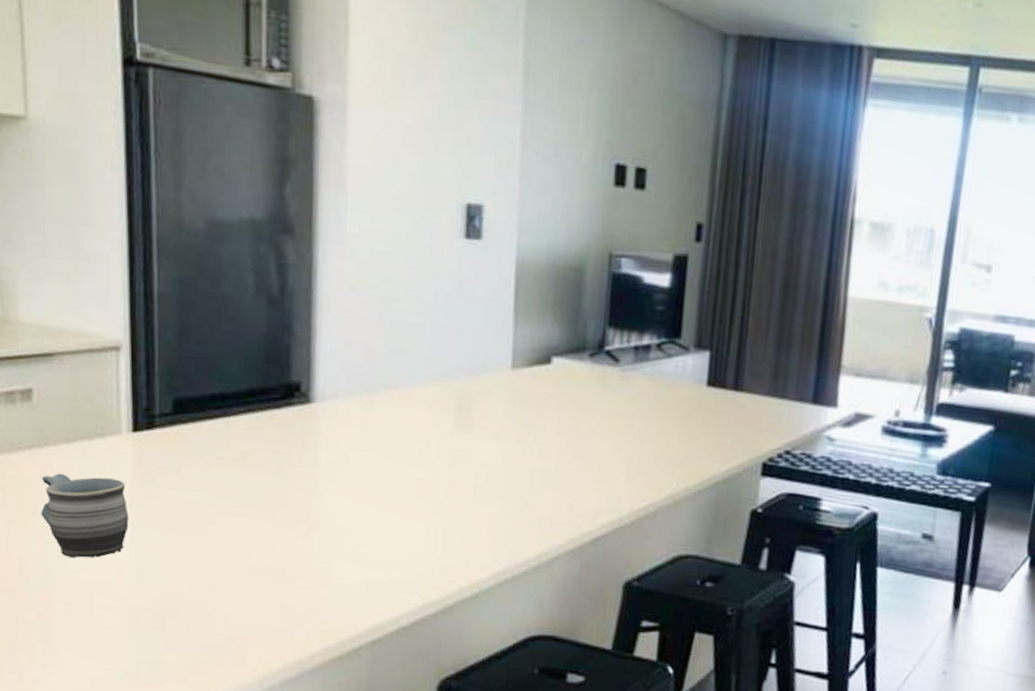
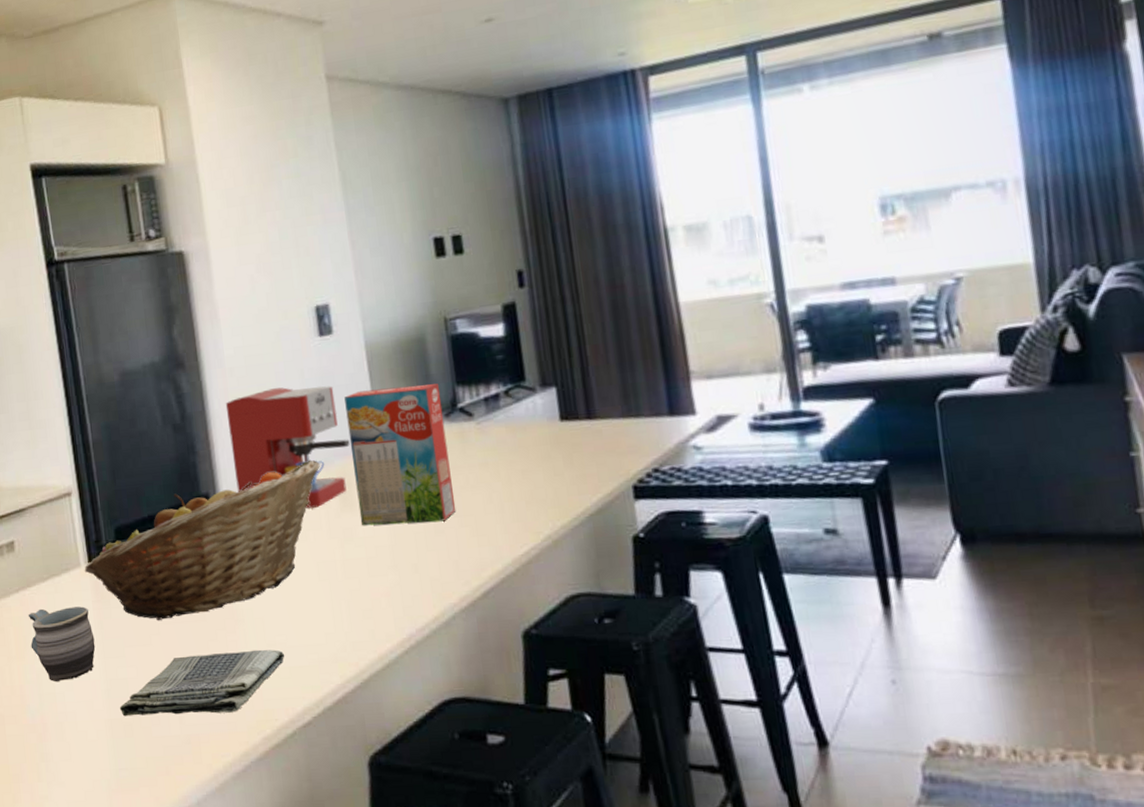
fruit basket: none [125,369,440,511] -> present [84,459,320,620]
dish towel: none [150,553,362,619] -> present [119,649,284,717]
coffee maker: none [337,282,479,422] -> present [225,386,350,508]
cereal box: none [475,308,589,462] -> present [344,384,456,526]

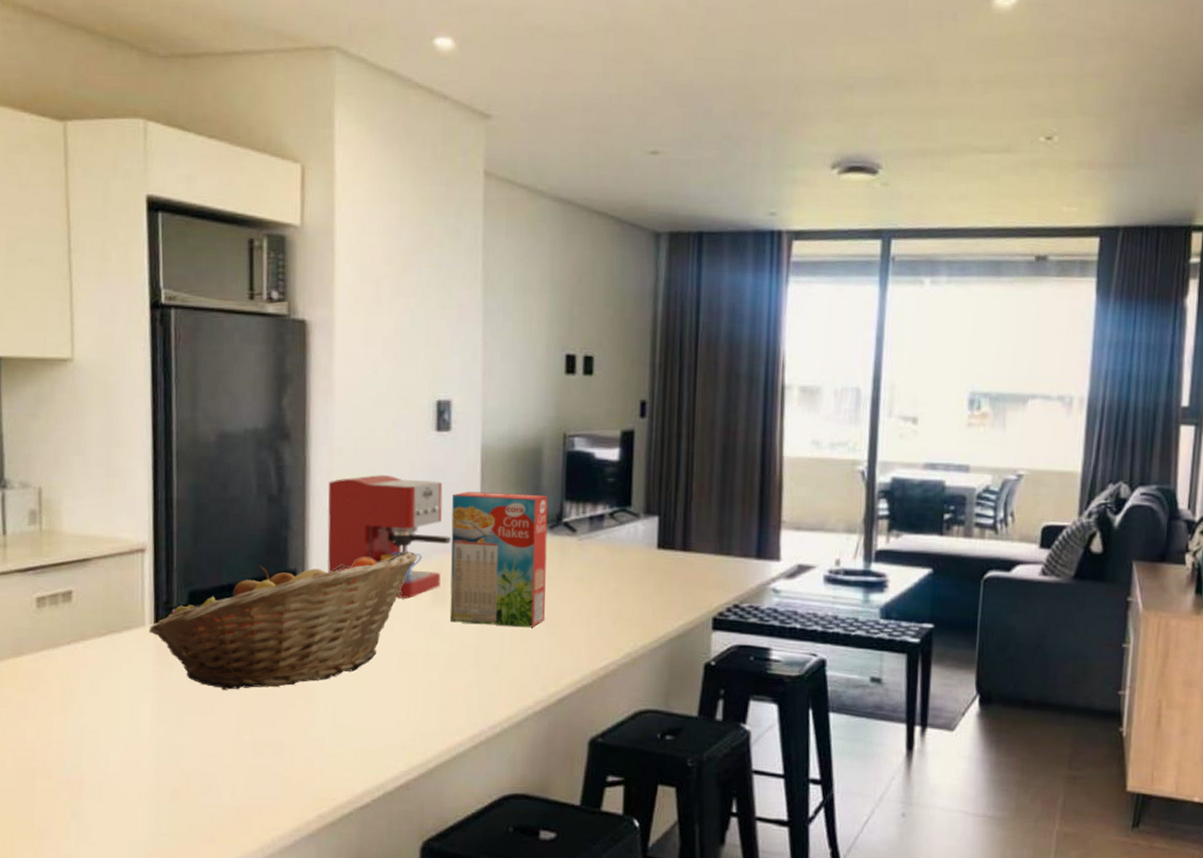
mug: present [28,606,95,682] -> none [76,664,150,741]
dish towel: present [119,649,284,717] -> none [167,728,352,788]

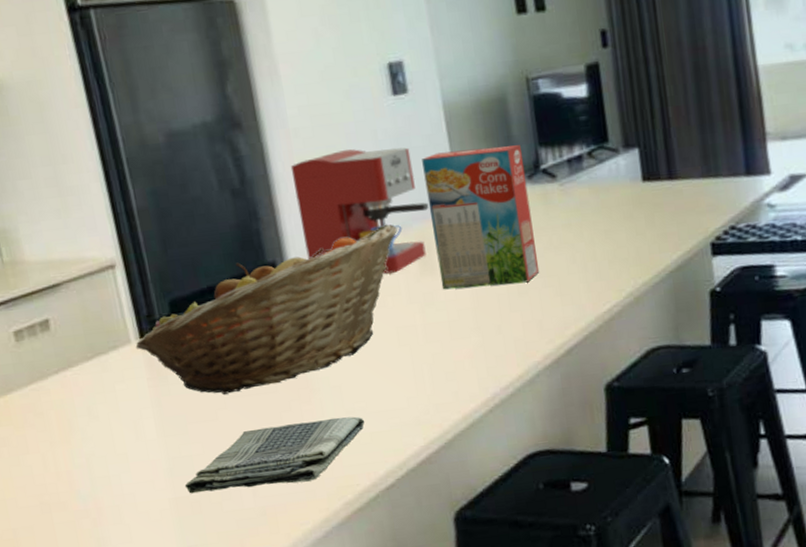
dish towel: none [167,728,352,788] -> present [184,416,364,494]

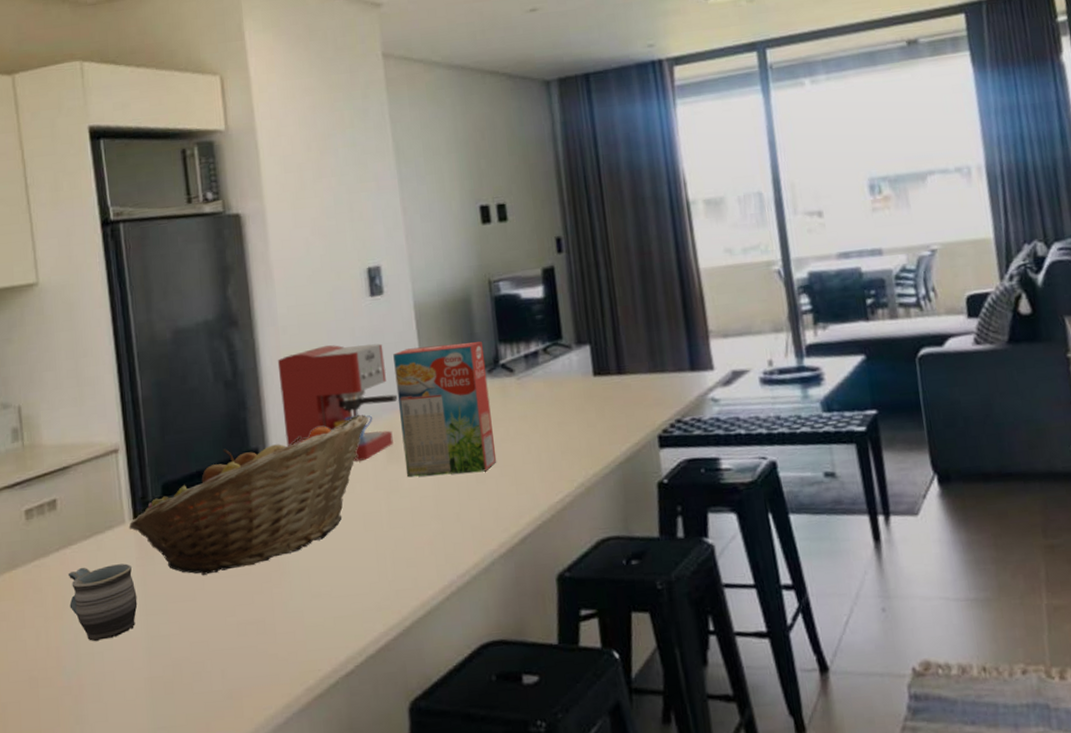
mug: none [71,384,154,465] -> present [67,563,138,642]
dish towel: present [184,416,364,494] -> none [160,600,329,674]

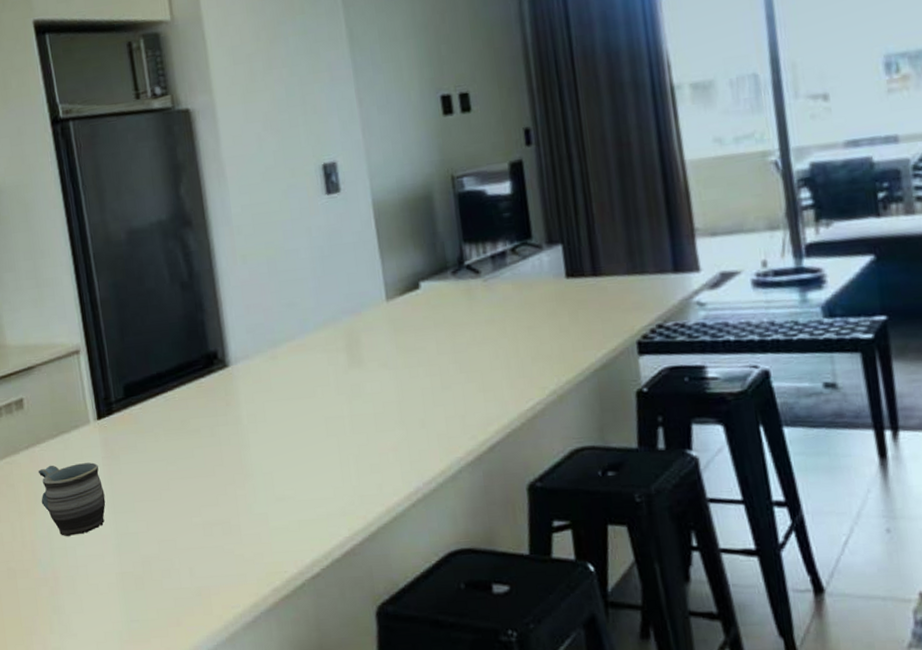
fruit basket: present [129,414,368,575] -> none [93,317,328,476]
coffee maker: present [277,343,398,461] -> none [233,243,358,365]
cereal box: present [393,341,497,478] -> none [352,241,463,382]

